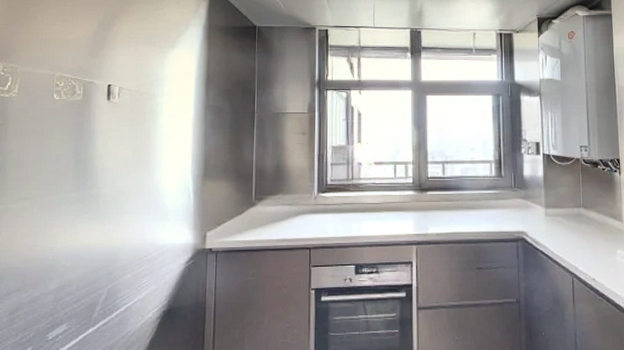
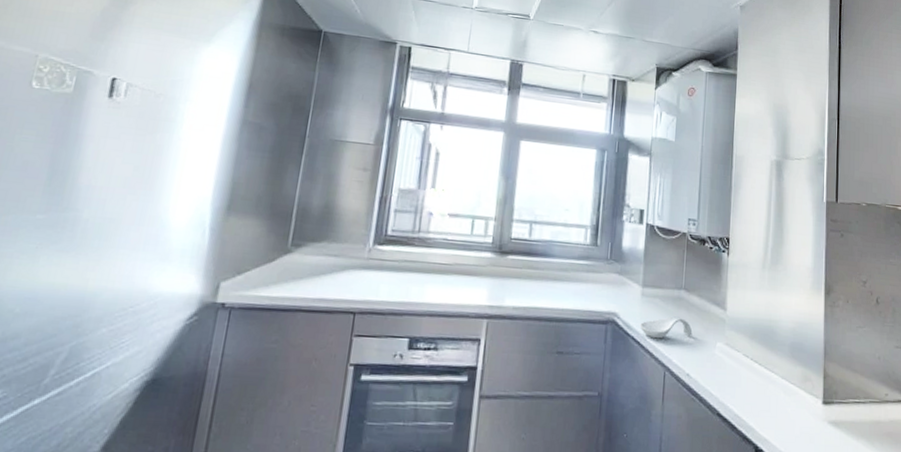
spoon rest: none [546,231,594,251] -> present [640,316,693,339]

